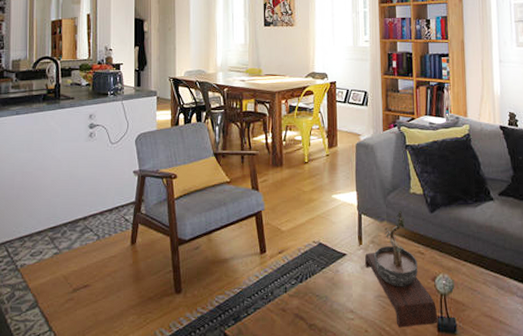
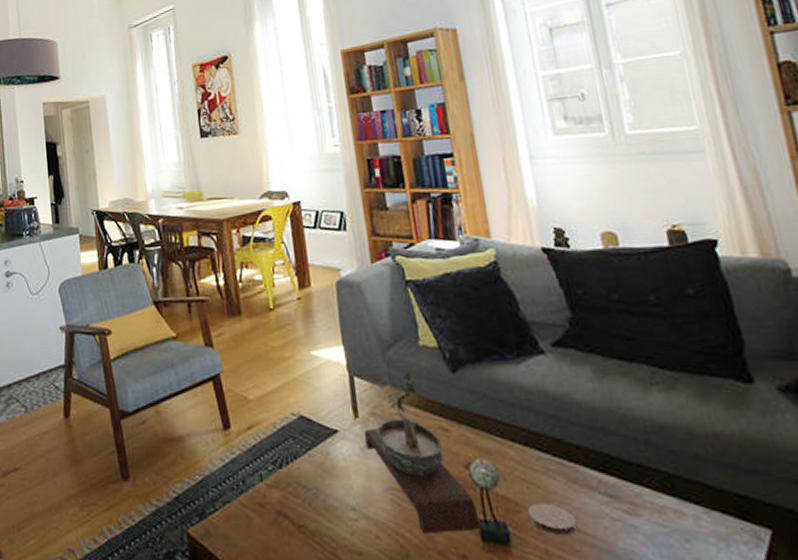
coaster: none [469,304,501,326] -> present [527,503,578,536]

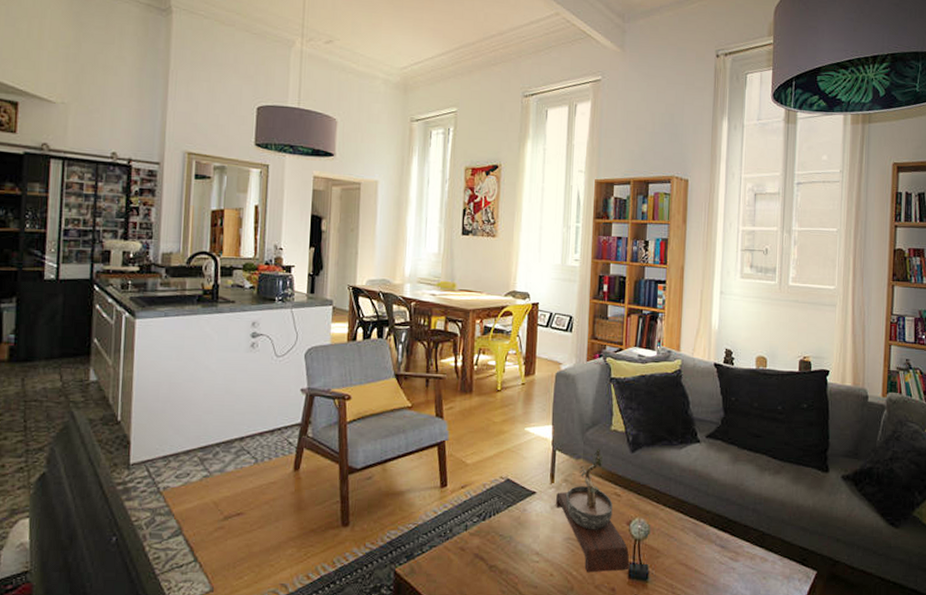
coaster: present [527,503,578,536] -> none [664,551,696,575]

